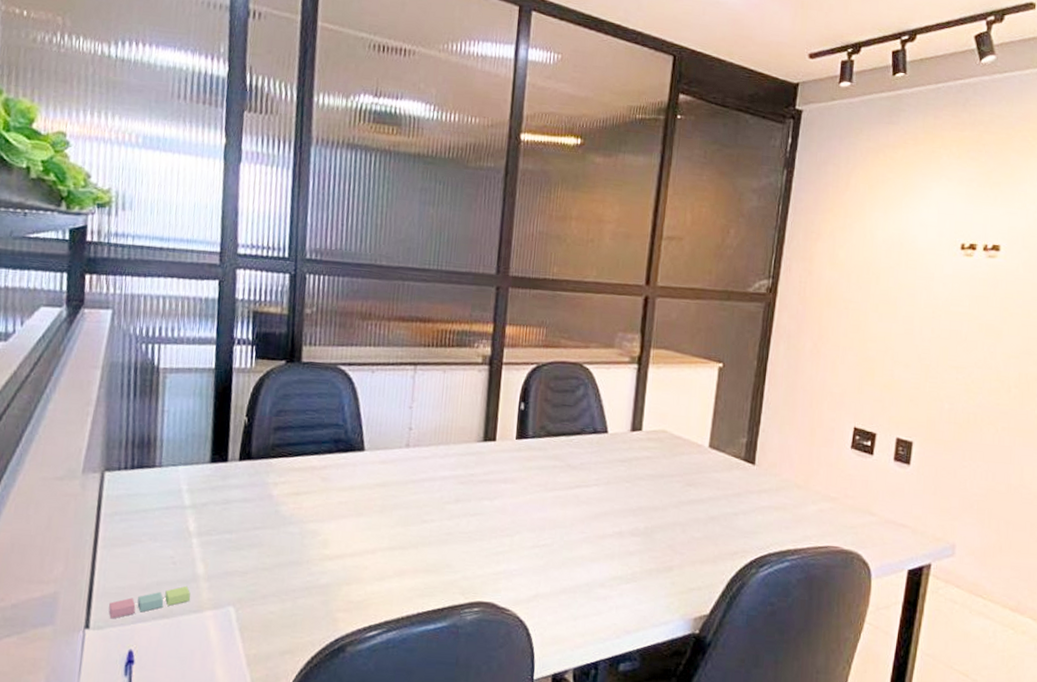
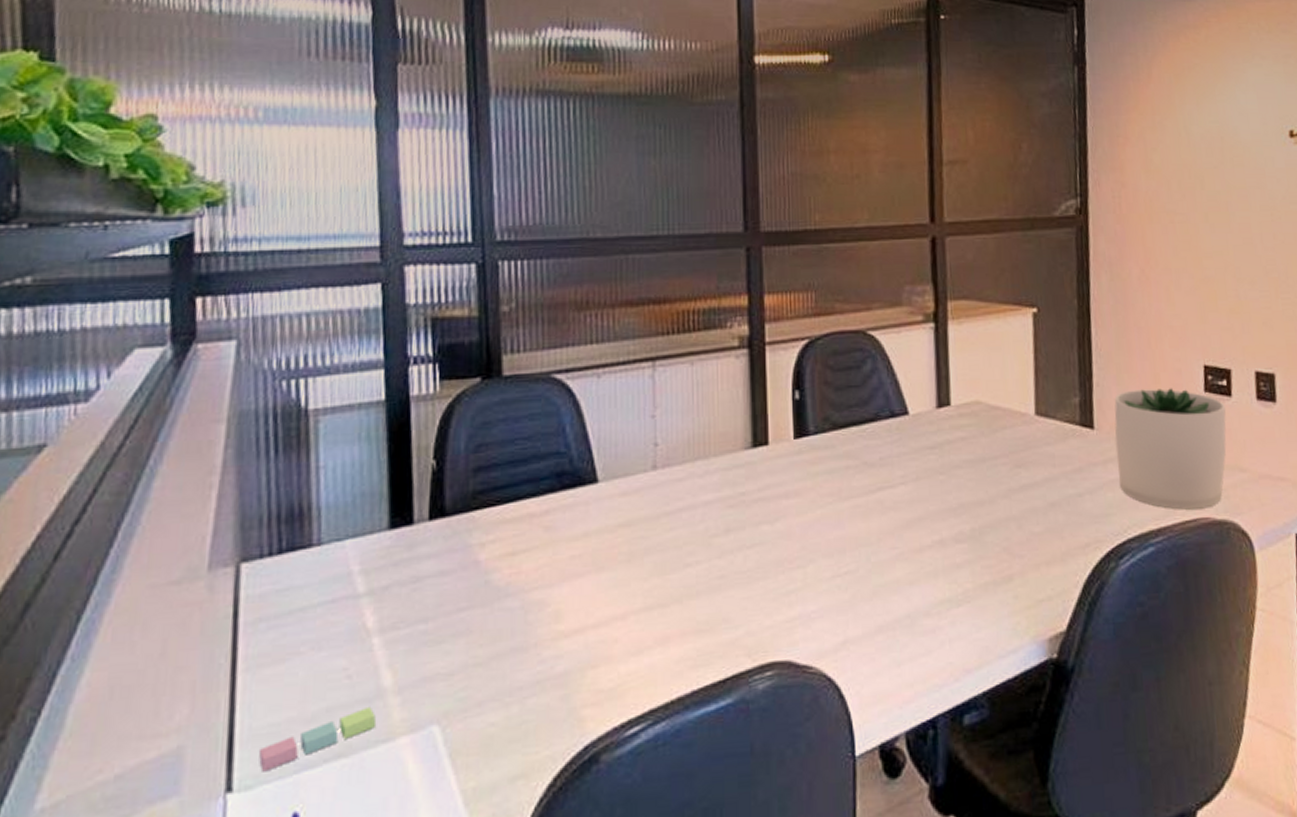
planter: none [769,438,866,539] -> present [1114,388,1226,510]

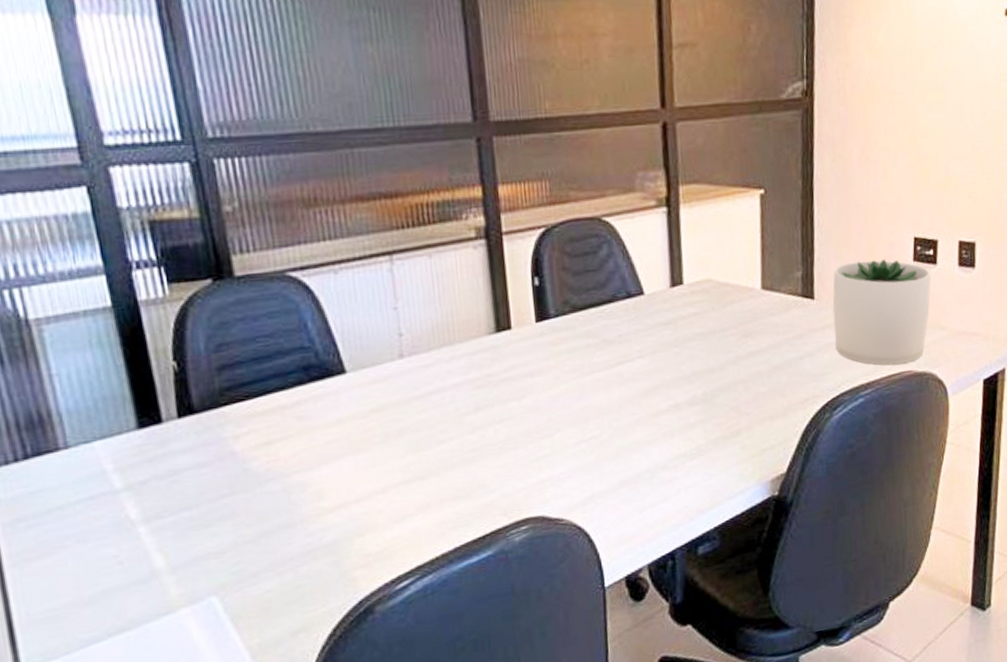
sticky notes: present [259,706,376,772] -> none [42,586,154,650]

